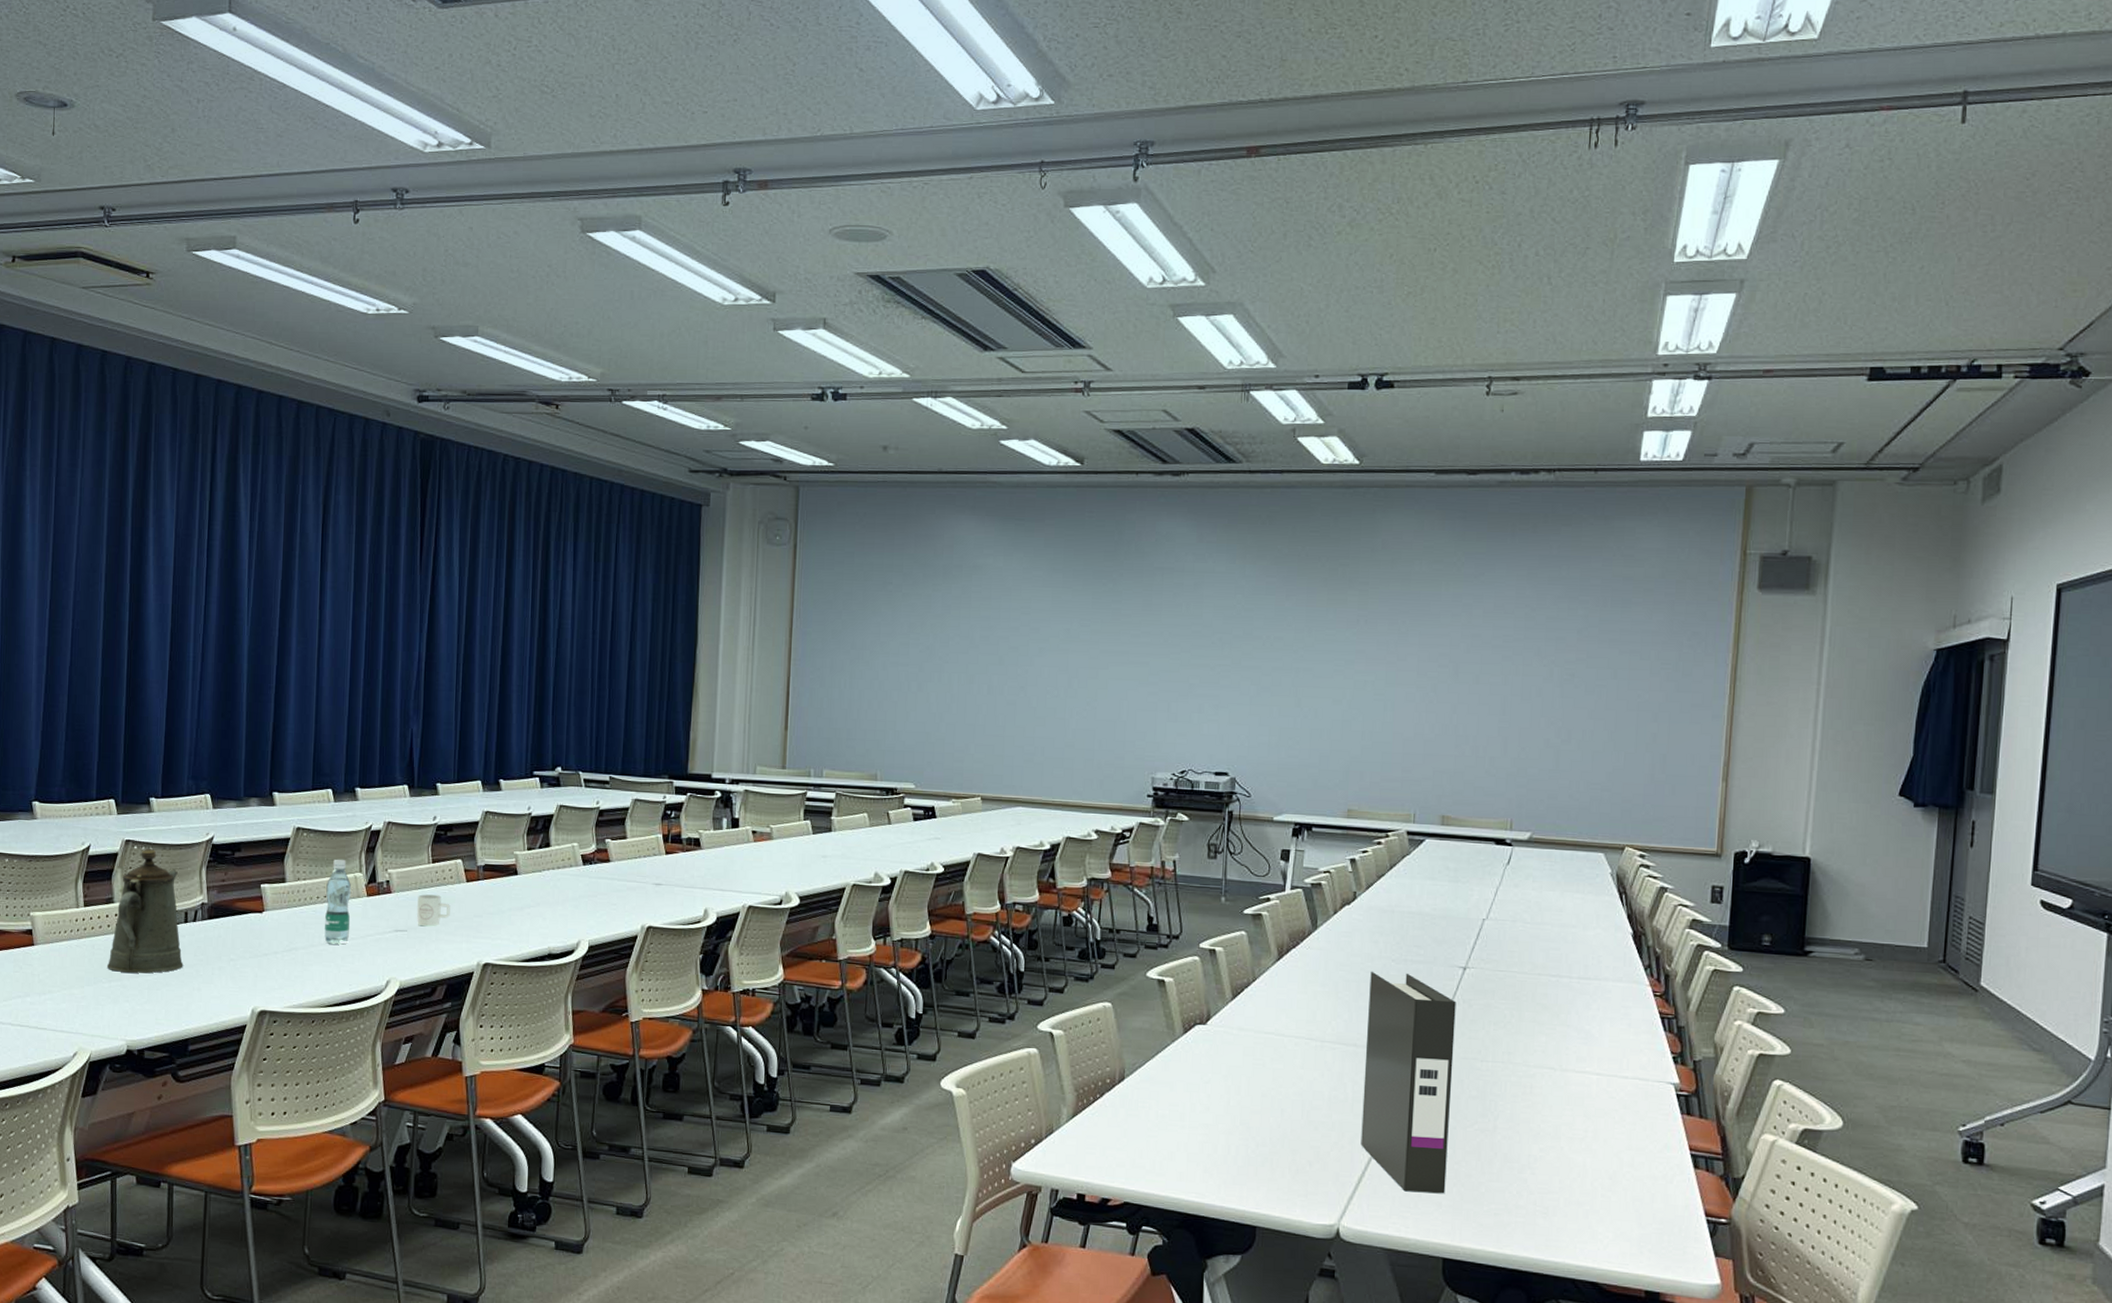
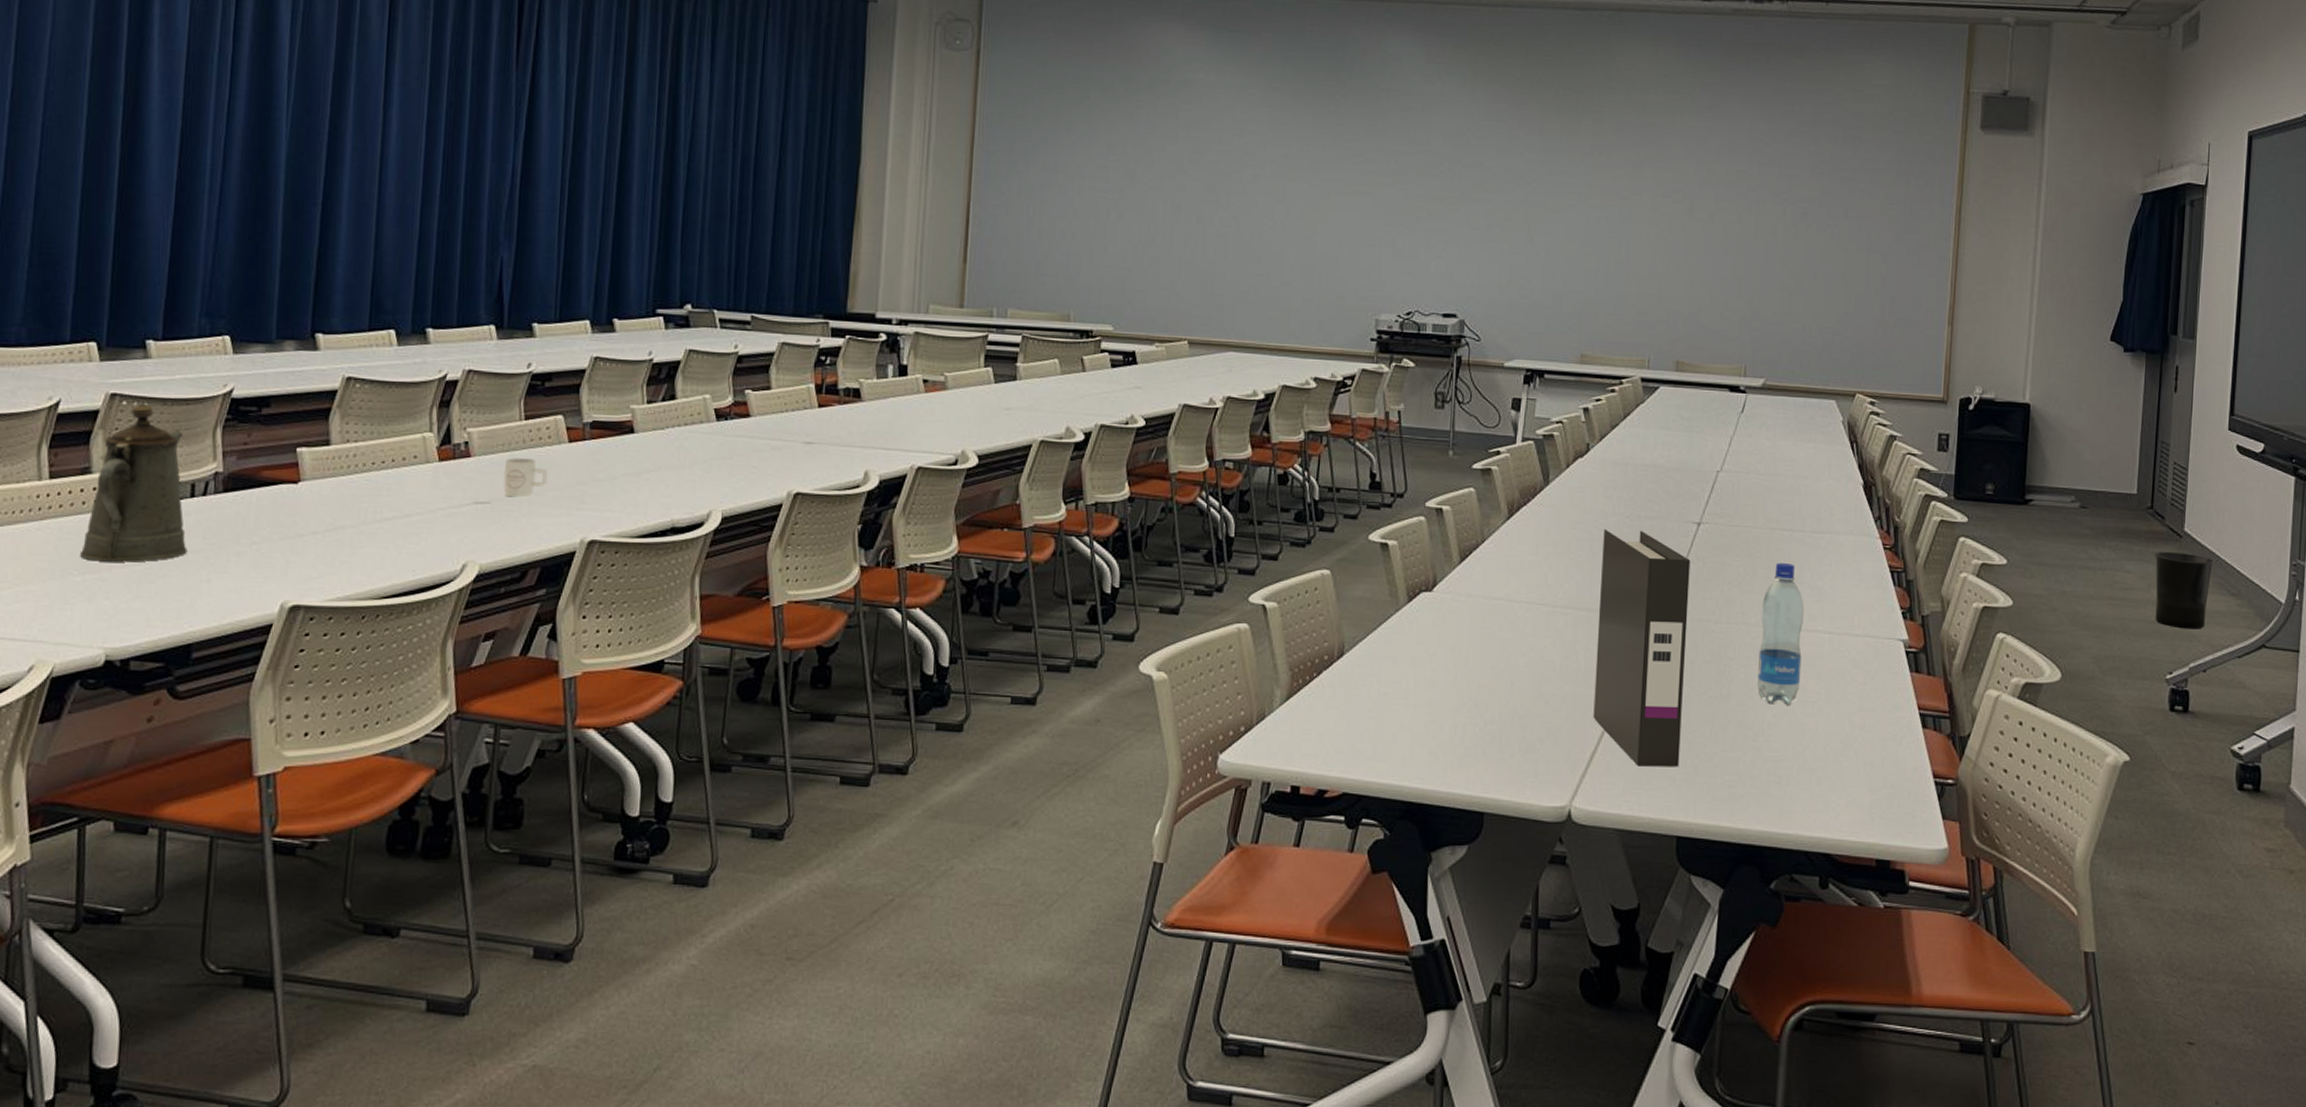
bottle: present [324,859,351,945] -> none [381,415,418,521]
bottle: none [1524,1006,1571,1141] -> present [1757,562,1804,705]
waste bin: none [1946,1005,2014,1083] -> present [2154,552,2214,629]

